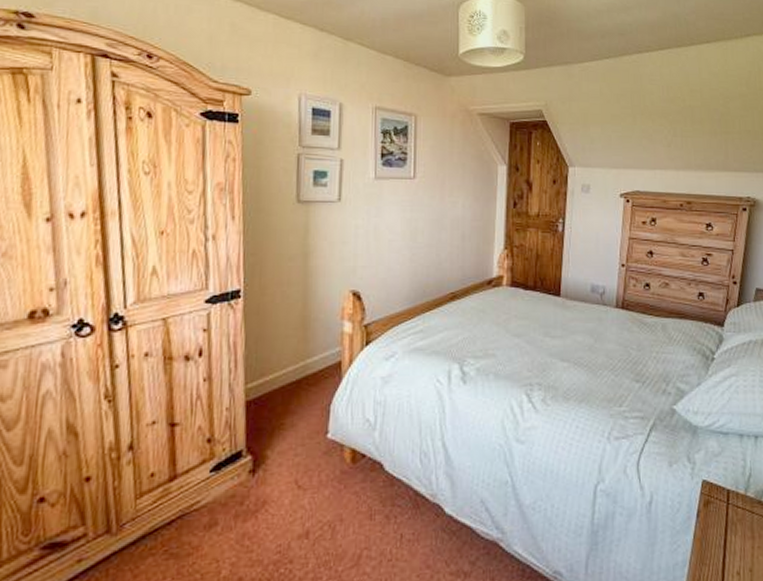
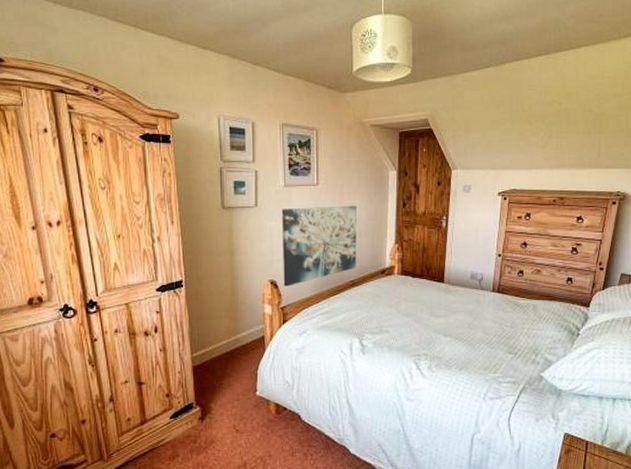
wall art: none [368,203,461,299] -> present [282,205,358,287]

